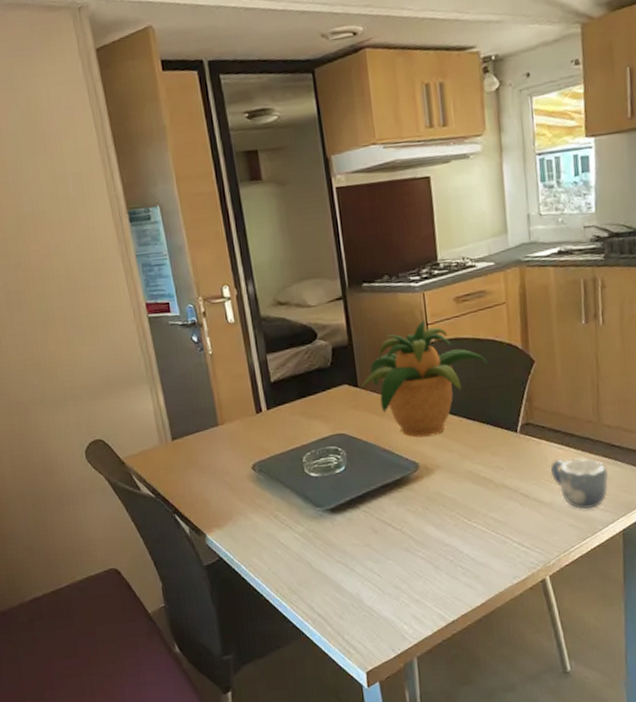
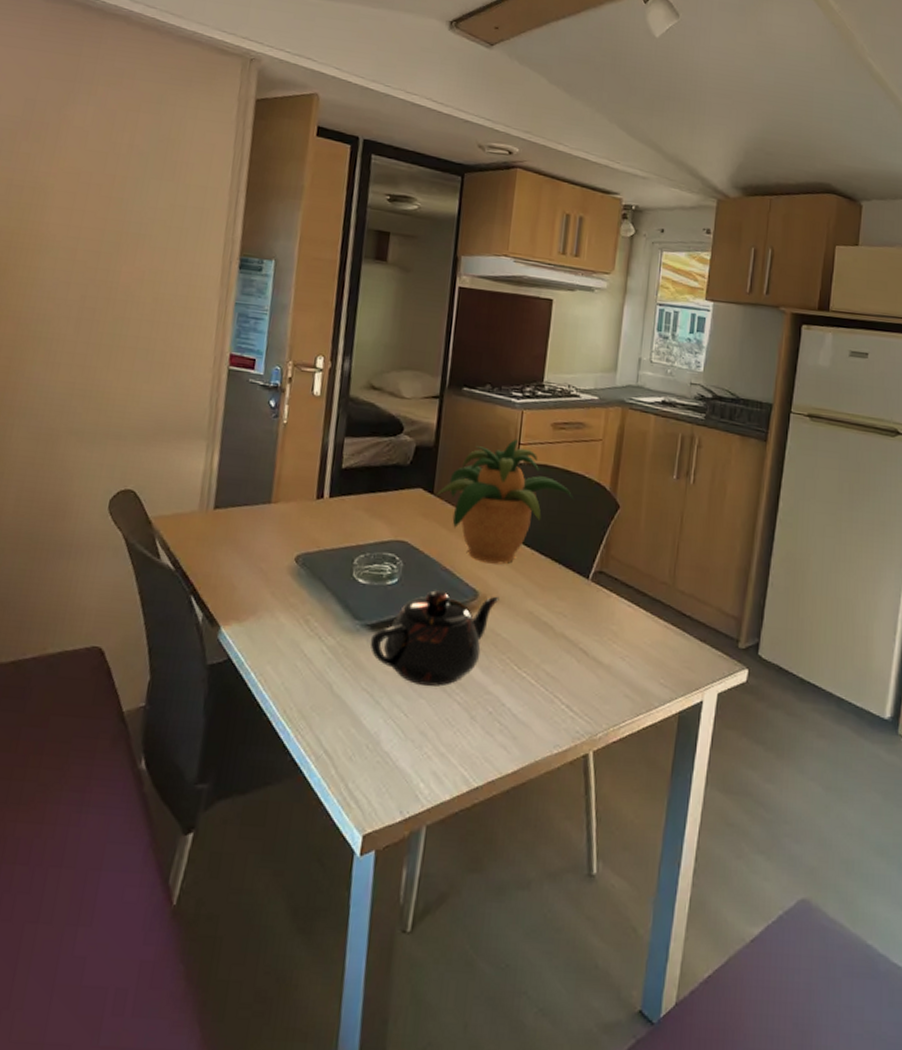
teapot: none [333,464,439,550] -> present [370,590,500,687]
mug: present [550,458,609,510] -> none [615,617,674,681]

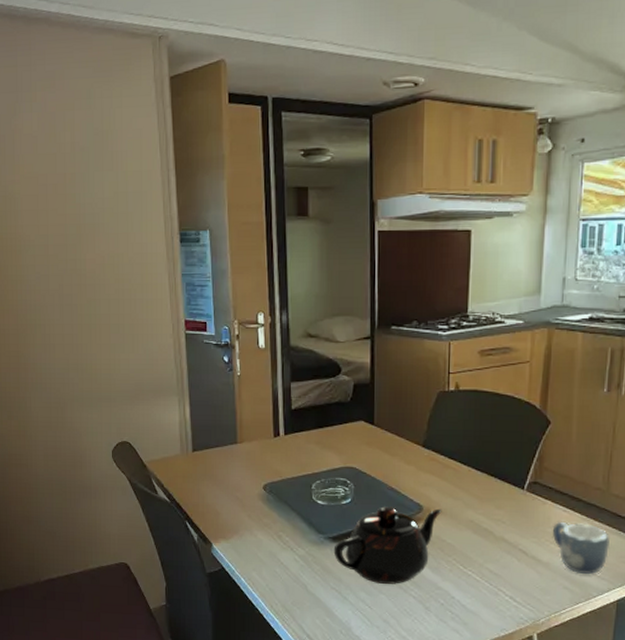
potted plant: present [436,438,575,565] -> none [376,368,506,481]
mug: none [615,617,674,681] -> present [552,521,610,575]

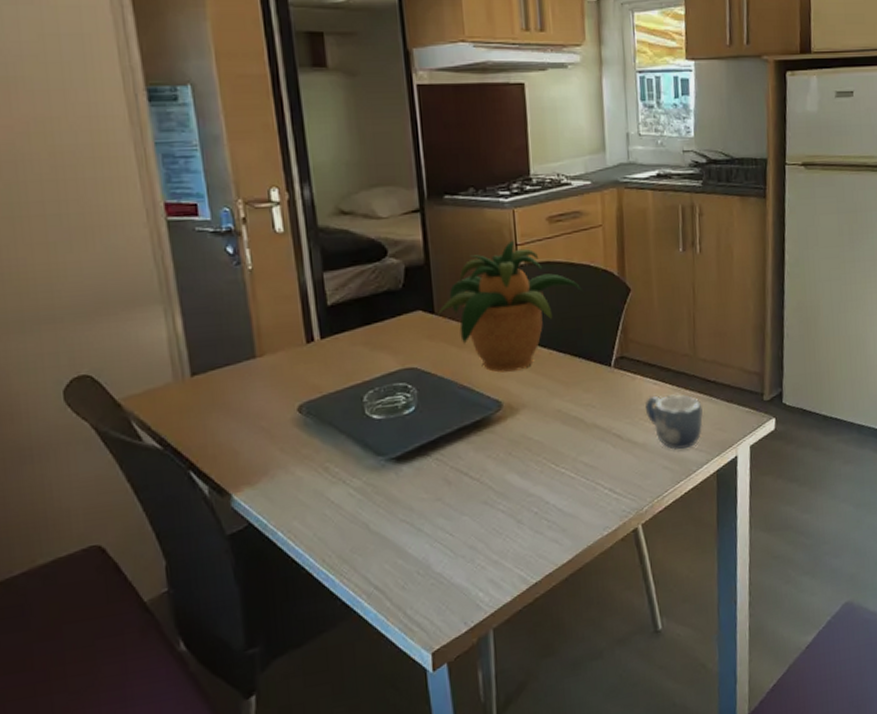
teapot: present [333,506,442,584] -> none [398,402,525,504]
potted plant: none [376,368,506,481] -> present [437,240,584,373]

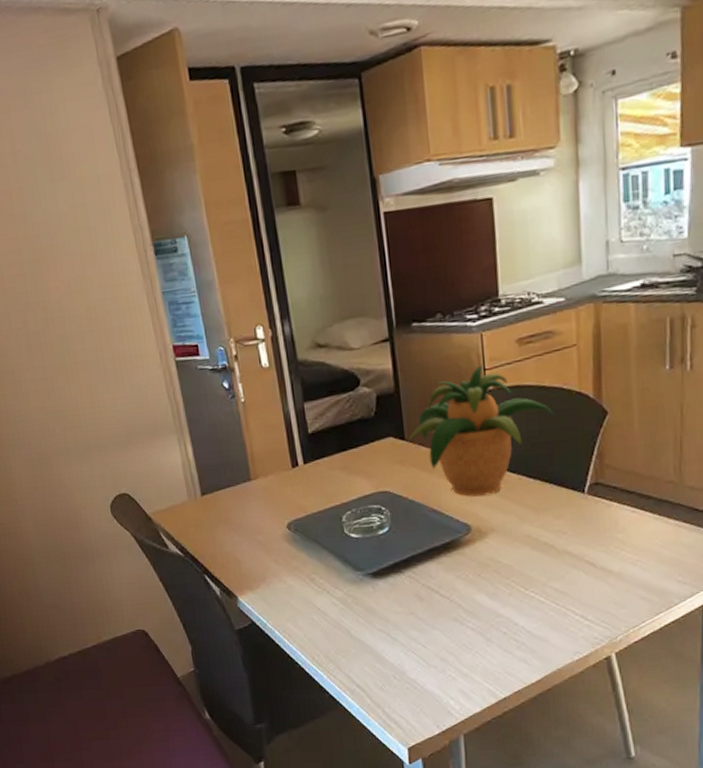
mug: present [645,394,703,450] -> none [621,523,689,581]

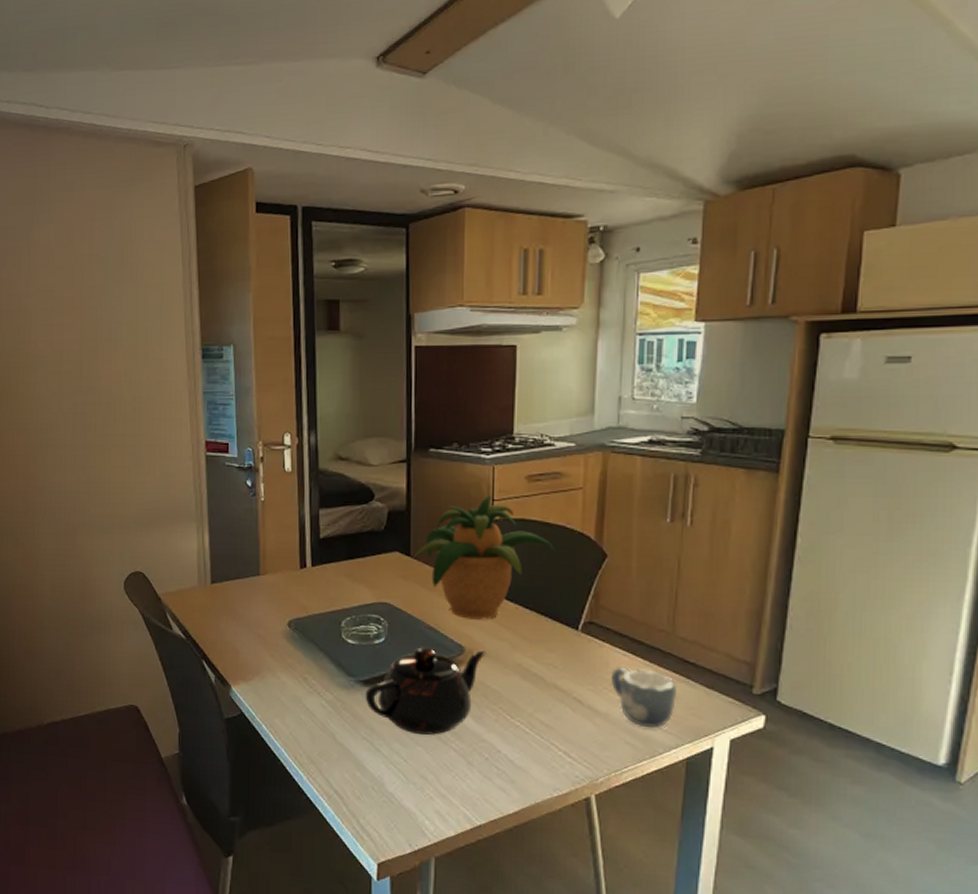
teapot: none [375,526,494,619] -> present [365,647,486,735]
mug: none [621,523,689,581] -> present [610,666,676,729]

